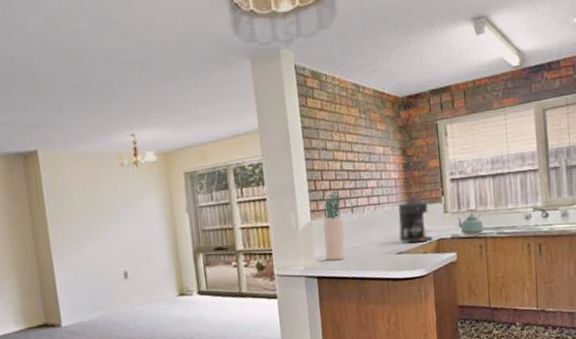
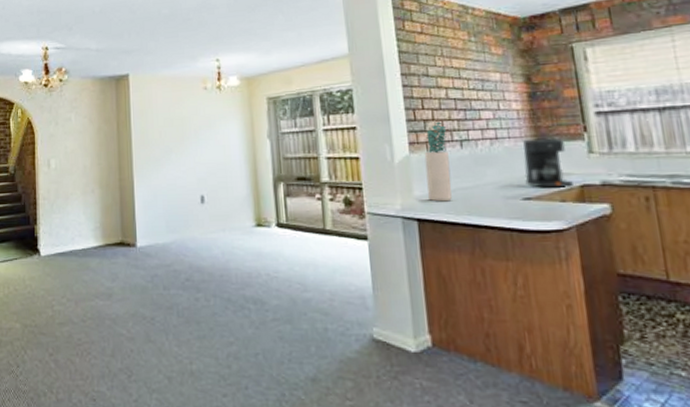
kettle: present [457,208,484,235] -> none [608,149,651,182]

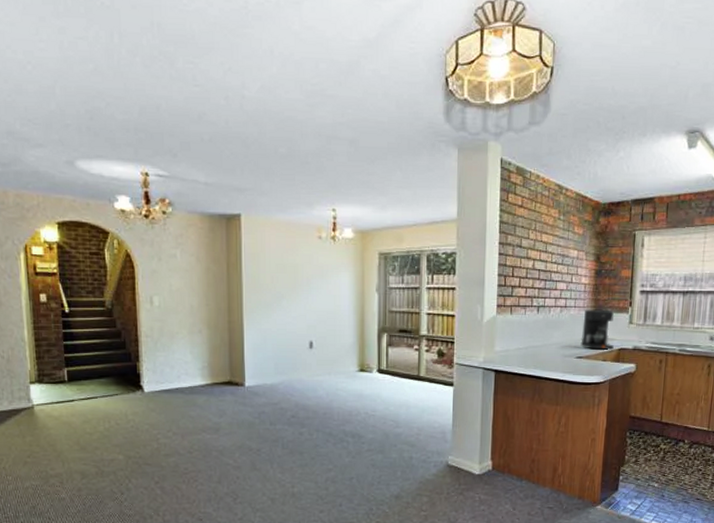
vase: present [424,120,452,202] -> none [505,287,529,357]

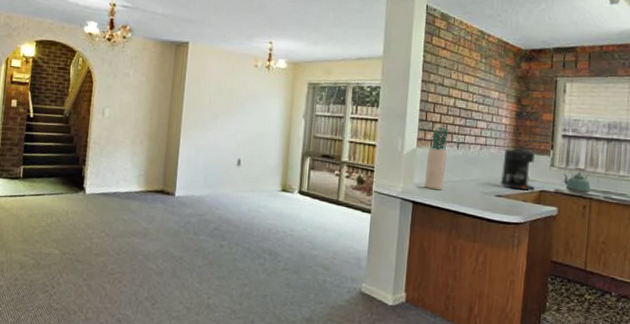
vase: none [505,287,529,357] -> present [424,123,449,191]
kettle: none [641,322,667,348] -> present [563,167,591,194]

